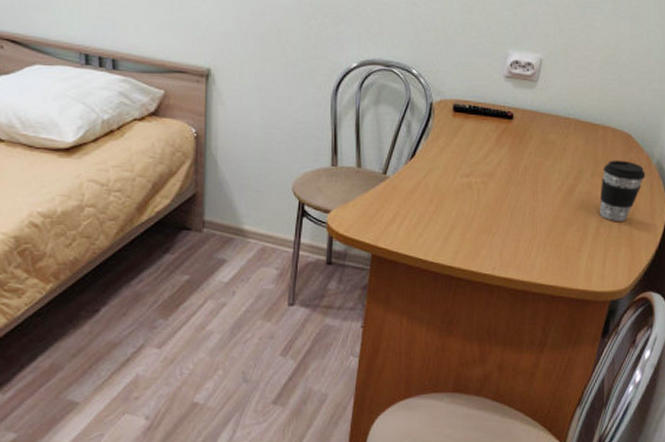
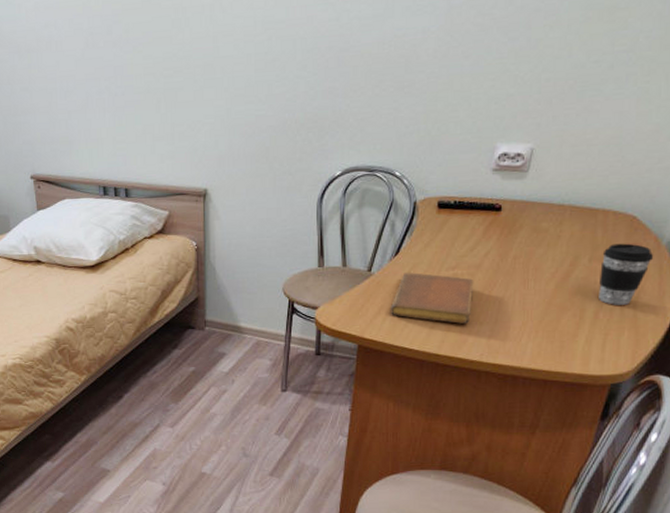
notebook: none [405,178,487,234] -> present [390,272,474,324]

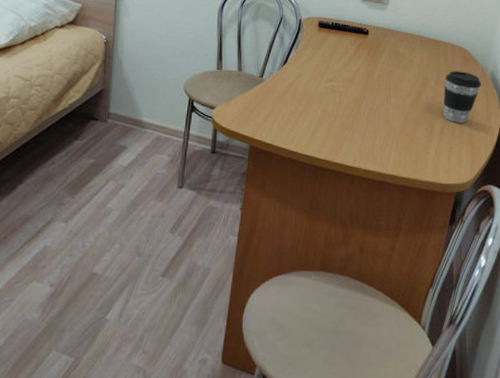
notebook: present [390,272,474,324] -> none [278,81,348,131]

